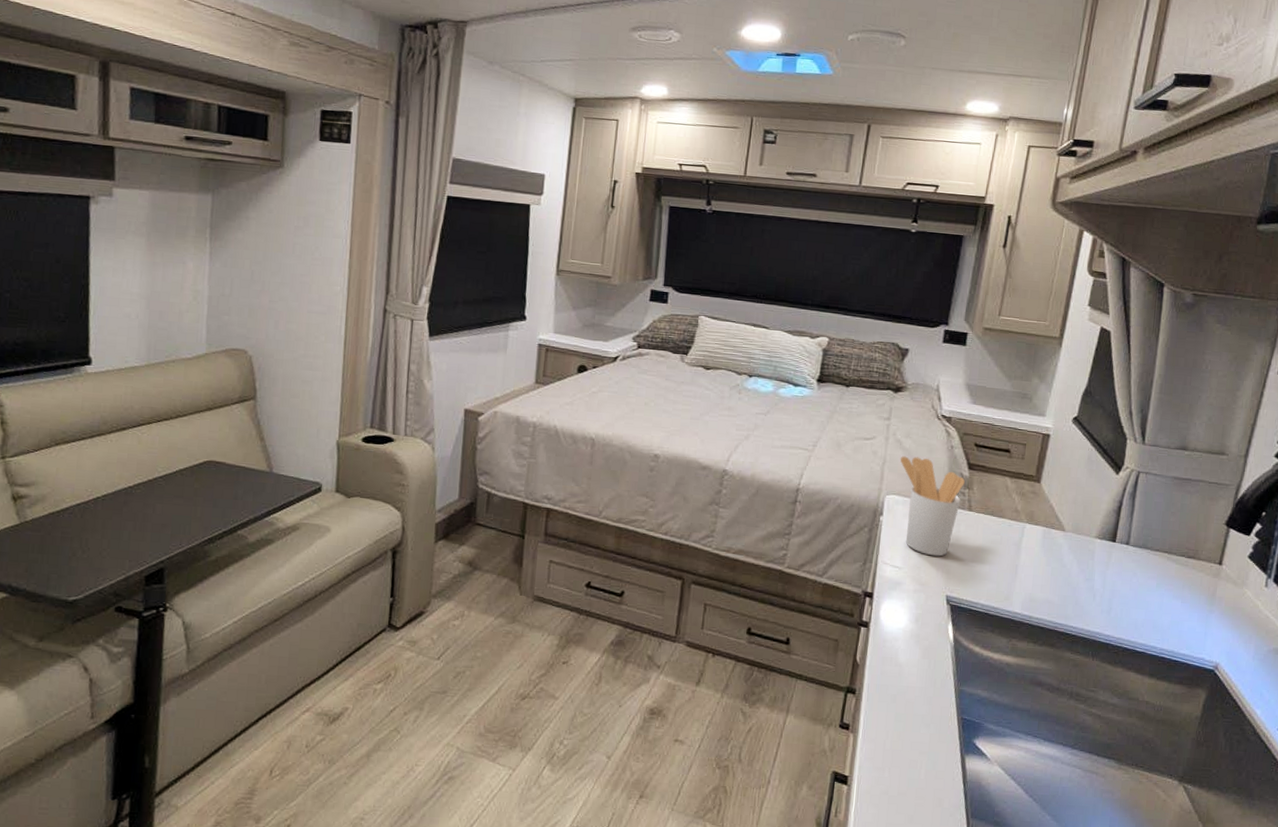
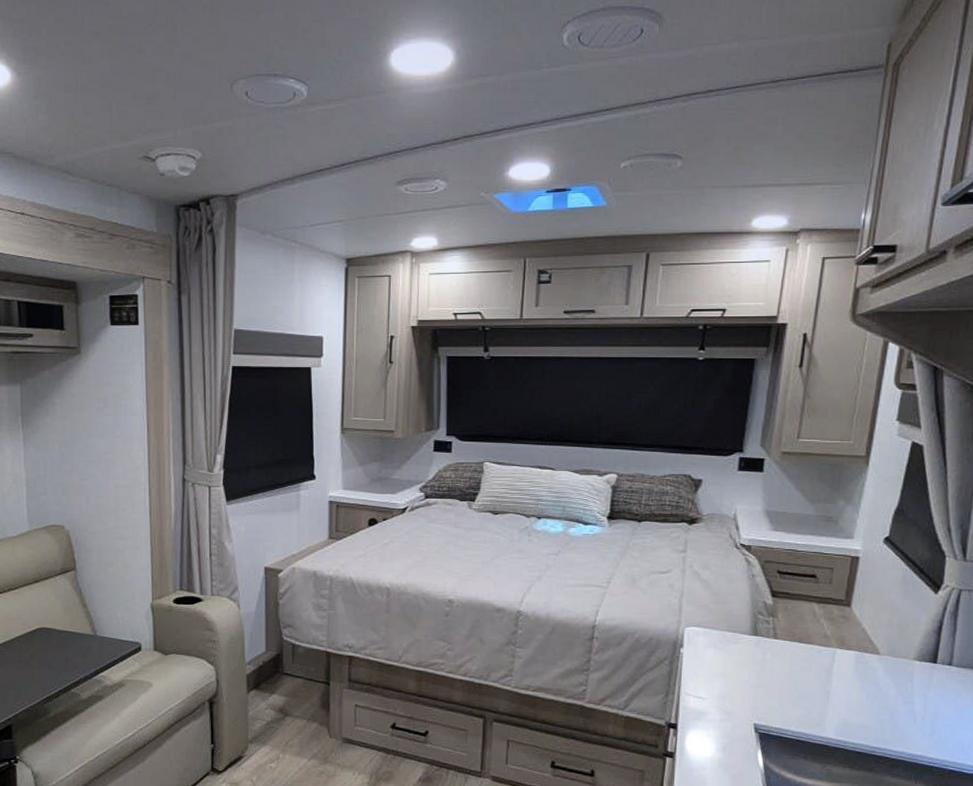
utensil holder: present [900,456,965,557] -> none [698,587,768,686]

